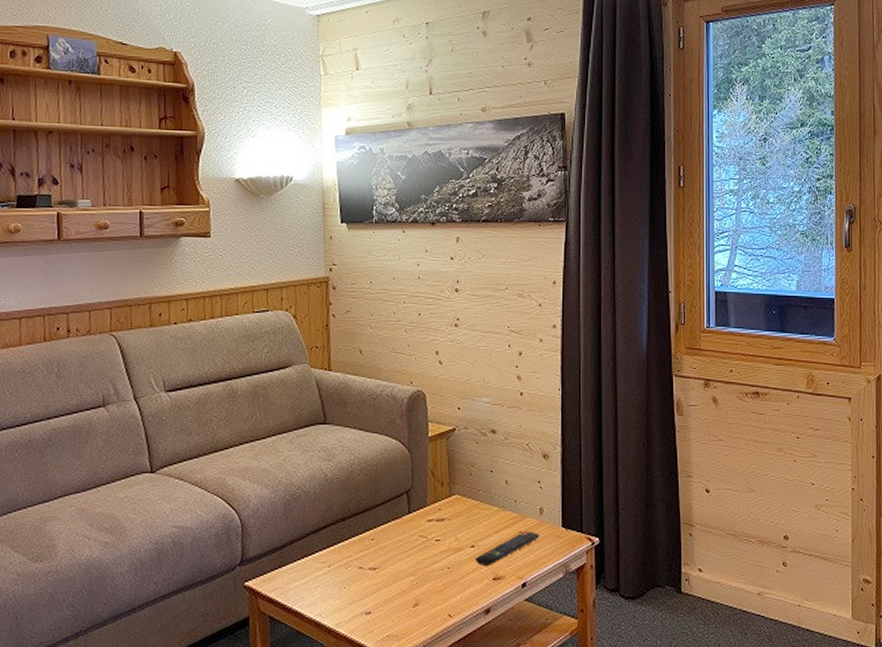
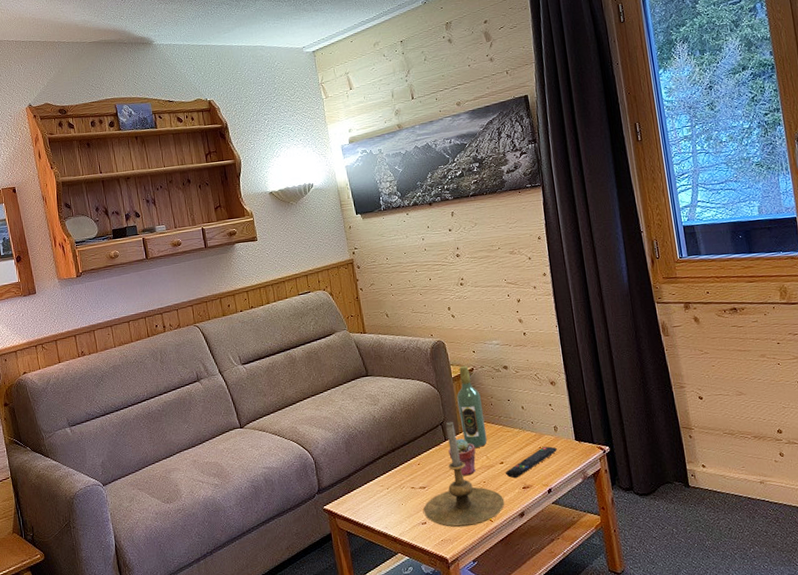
candle holder: none [370,490,470,621] -> present [423,421,505,528]
potted succulent: none [411,512,444,559] -> present [448,438,476,476]
wine bottle: none [430,424,460,525] -> present [457,365,487,448]

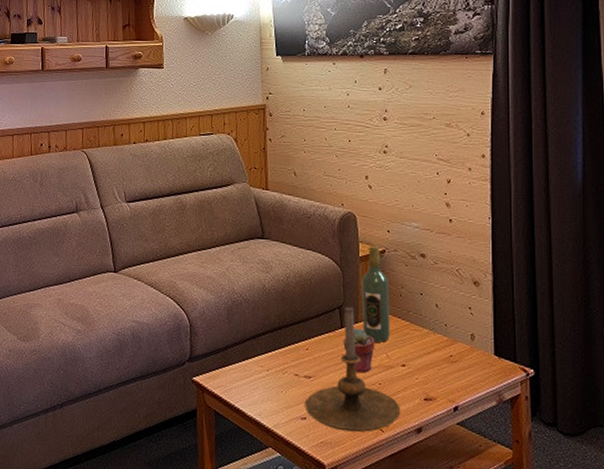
remote control: present [505,446,557,478] -> none [405,356,471,386]

